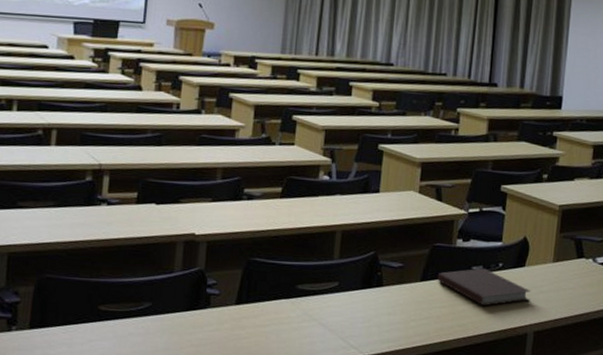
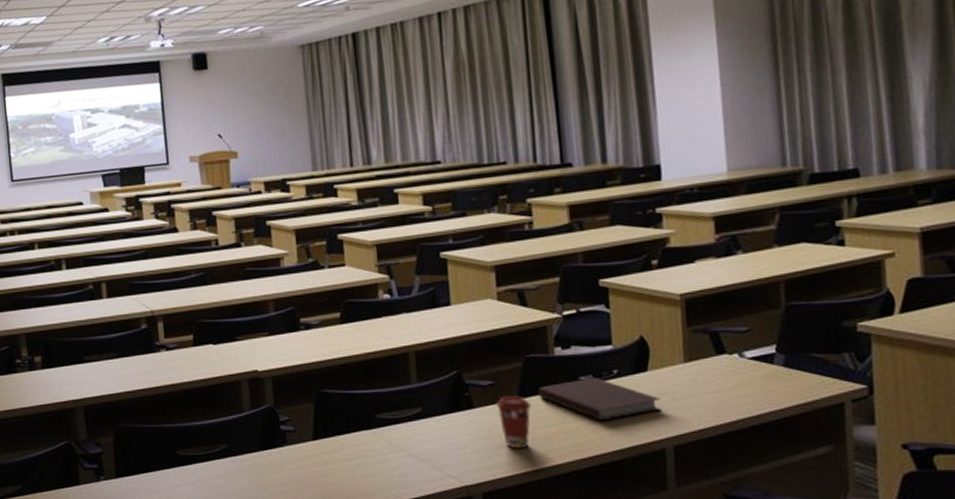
coffee cup: none [402,278,430,326] -> present [497,396,531,449]

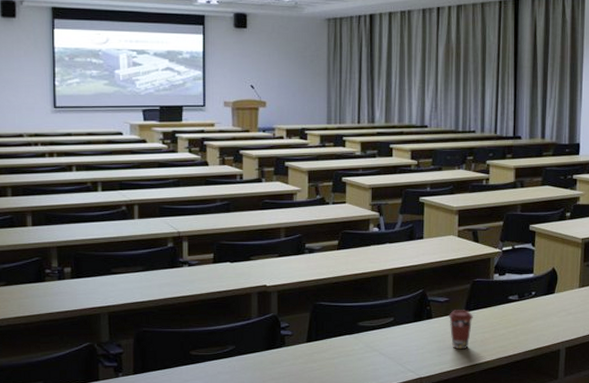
notebook: present [537,377,662,421] -> none [479,297,561,329]

